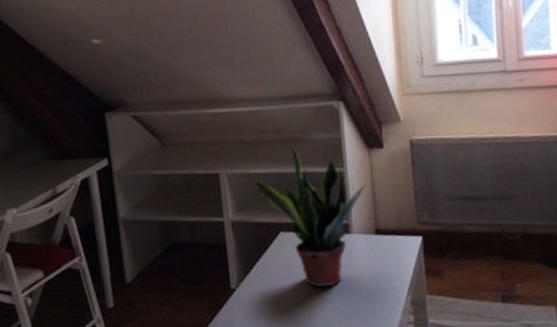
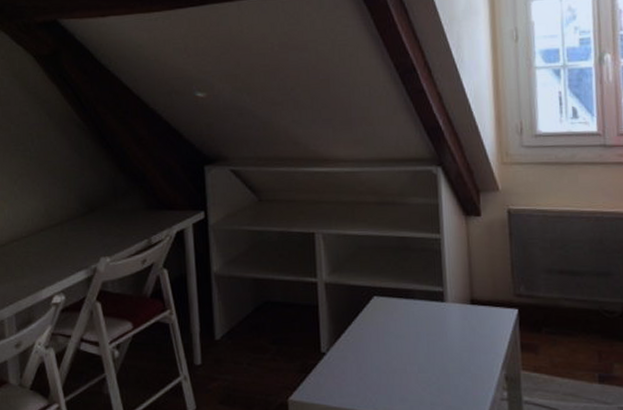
potted plant: present [255,147,366,288] -> none [351,210,462,356]

